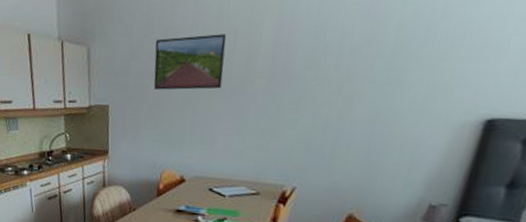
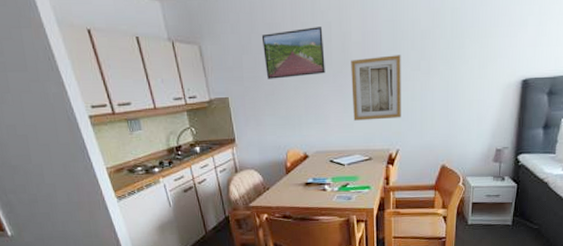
wall art: none [245,73,319,150] -> present [351,55,401,121]

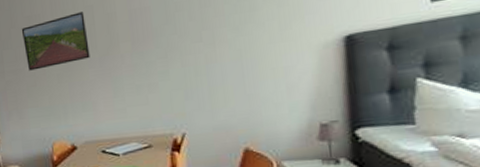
wall art: present [351,55,401,121] -> none [118,28,184,105]

